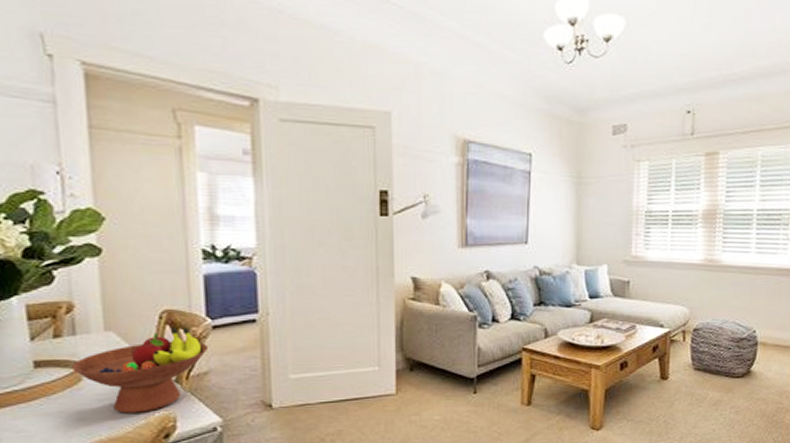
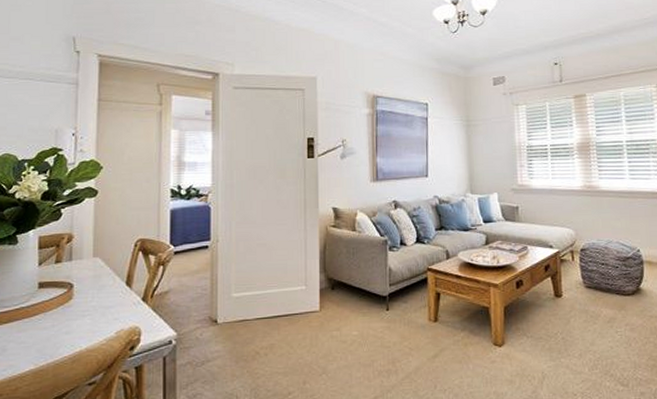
fruit bowl: present [72,326,209,414] -> none [66,252,171,328]

